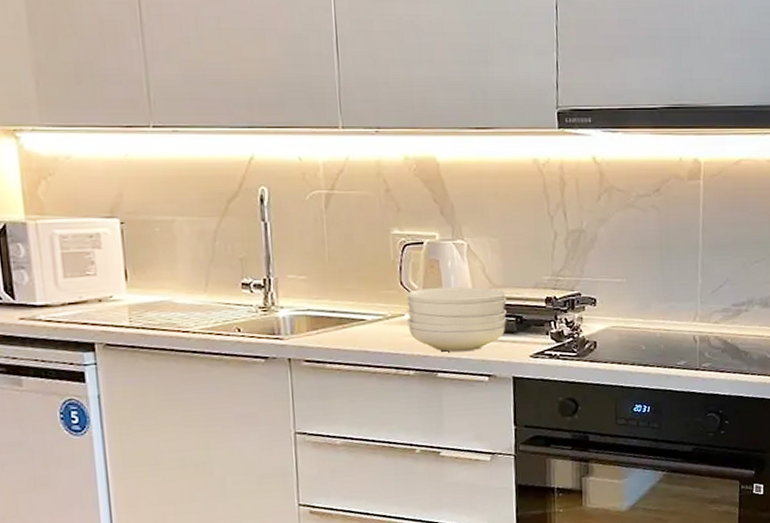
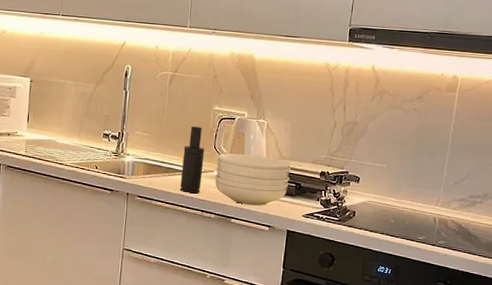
soap dispenser: none [359,259,390,348] -> present [179,126,205,194]

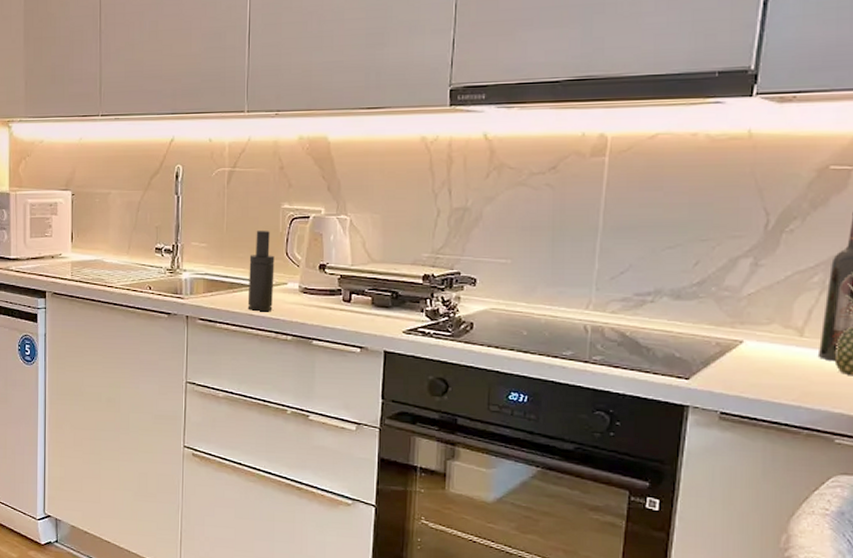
bowl: present [214,153,292,206] -> none [288,260,385,323]

